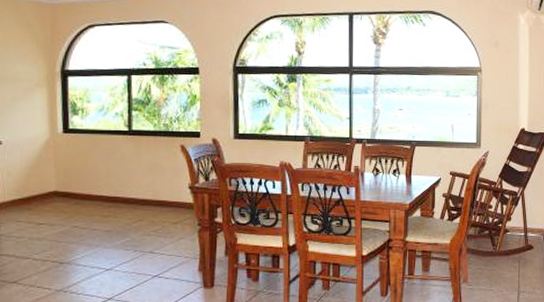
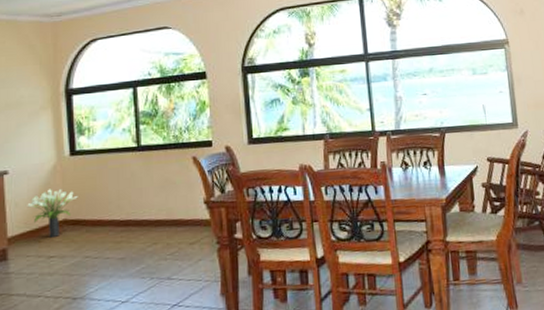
potted plant: none [19,162,69,206] -> present [27,189,78,238]

